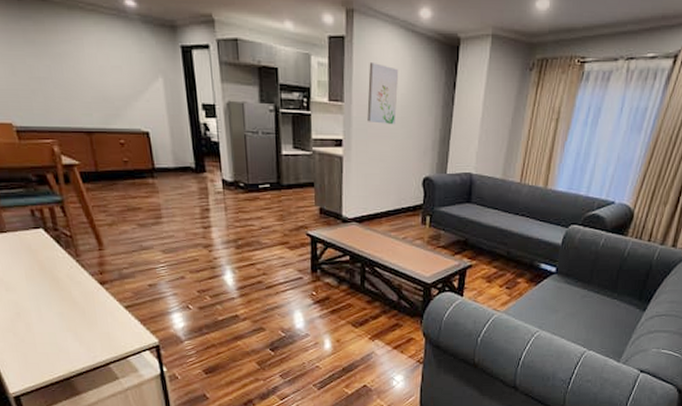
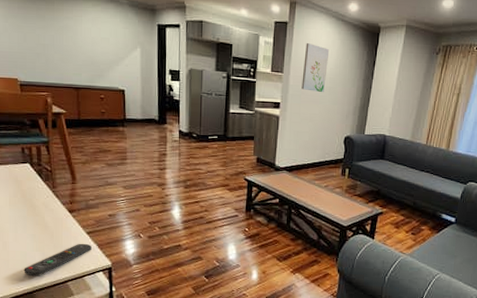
remote control: none [55,319,133,361] -> present [24,243,92,277]

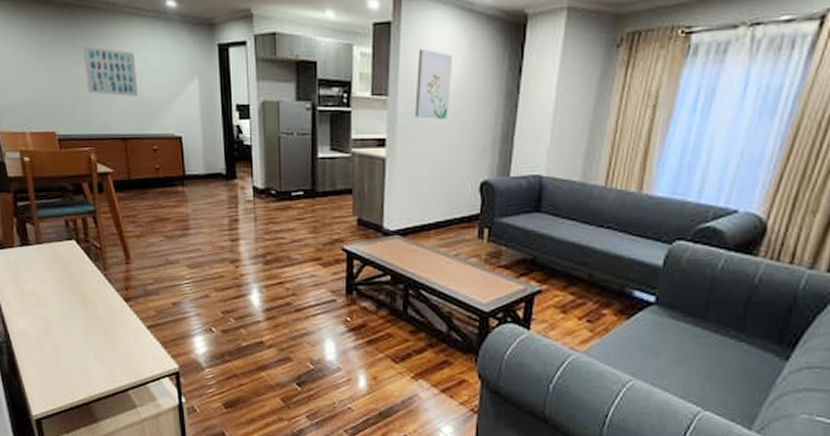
remote control: present [24,243,92,277] -> none [77,340,154,384]
wall art: none [46,16,91,58] -> present [83,46,139,97]

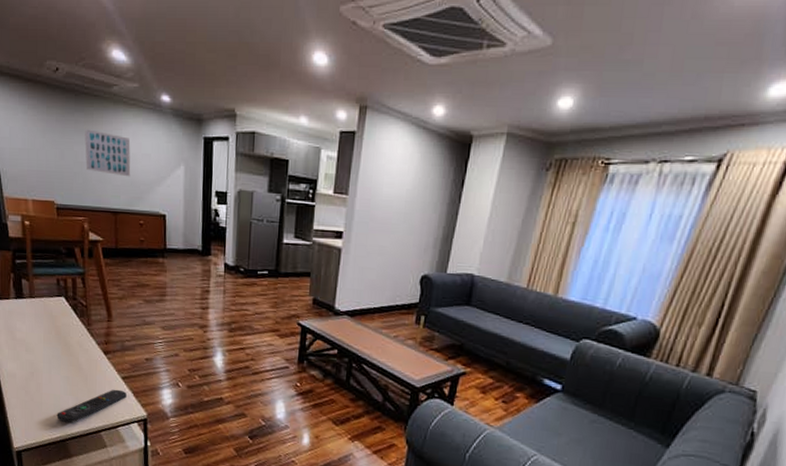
remote control: none [77,340,154,384] -> present [57,389,127,423]
wall art: present [415,48,453,120] -> none [370,156,407,220]

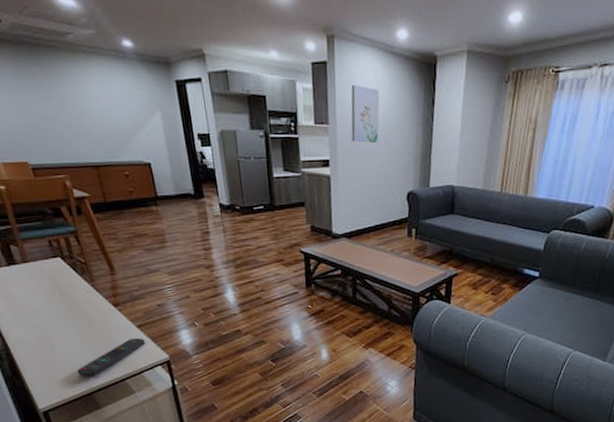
wall art: present [85,129,131,177] -> none [45,83,106,129]
wall art: none [370,156,407,220] -> present [351,84,380,144]

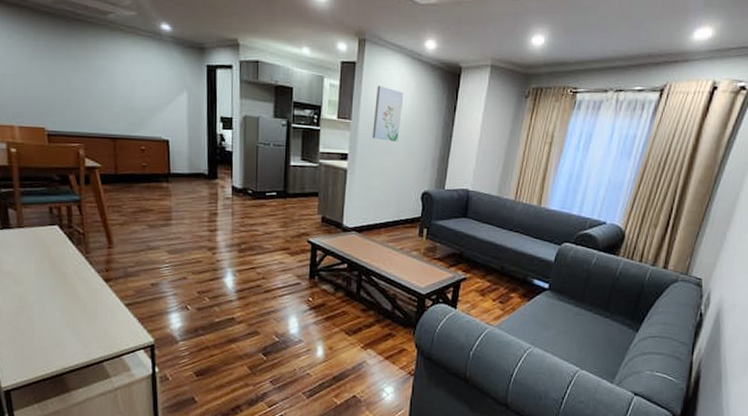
remote control: present [77,338,145,378] -> none [52,317,131,356]

